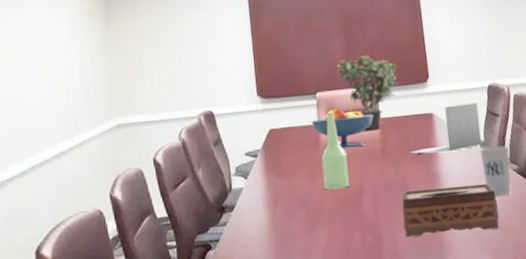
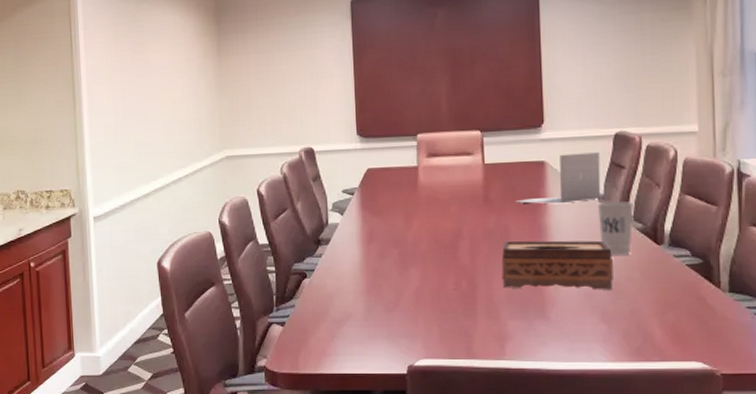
fruit bowl: present [311,108,374,149] -> none [410,151,477,193]
bottle: present [321,113,350,190] -> none [418,155,446,233]
potted plant: present [336,54,398,130] -> none [440,95,508,175]

